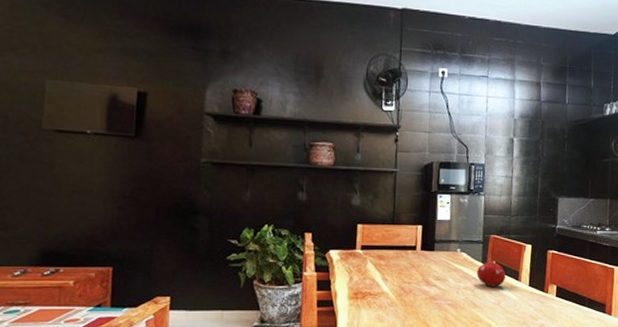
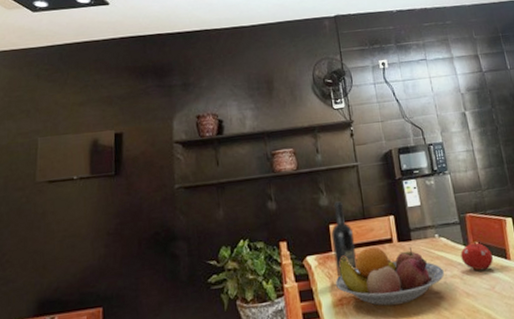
fruit bowl: none [353,251,458,306] -> present [335,247,444,307]
wine bottle: none [356,203,380,274] -> present [331,201,357,278]

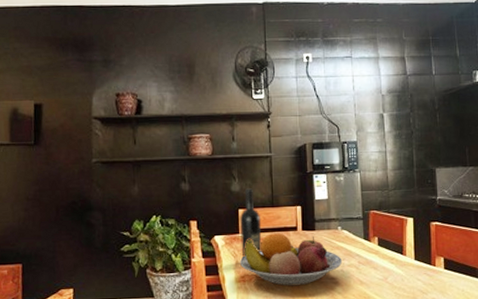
fruit: present [460,241,494,271] -> none [360,236,390,263]

